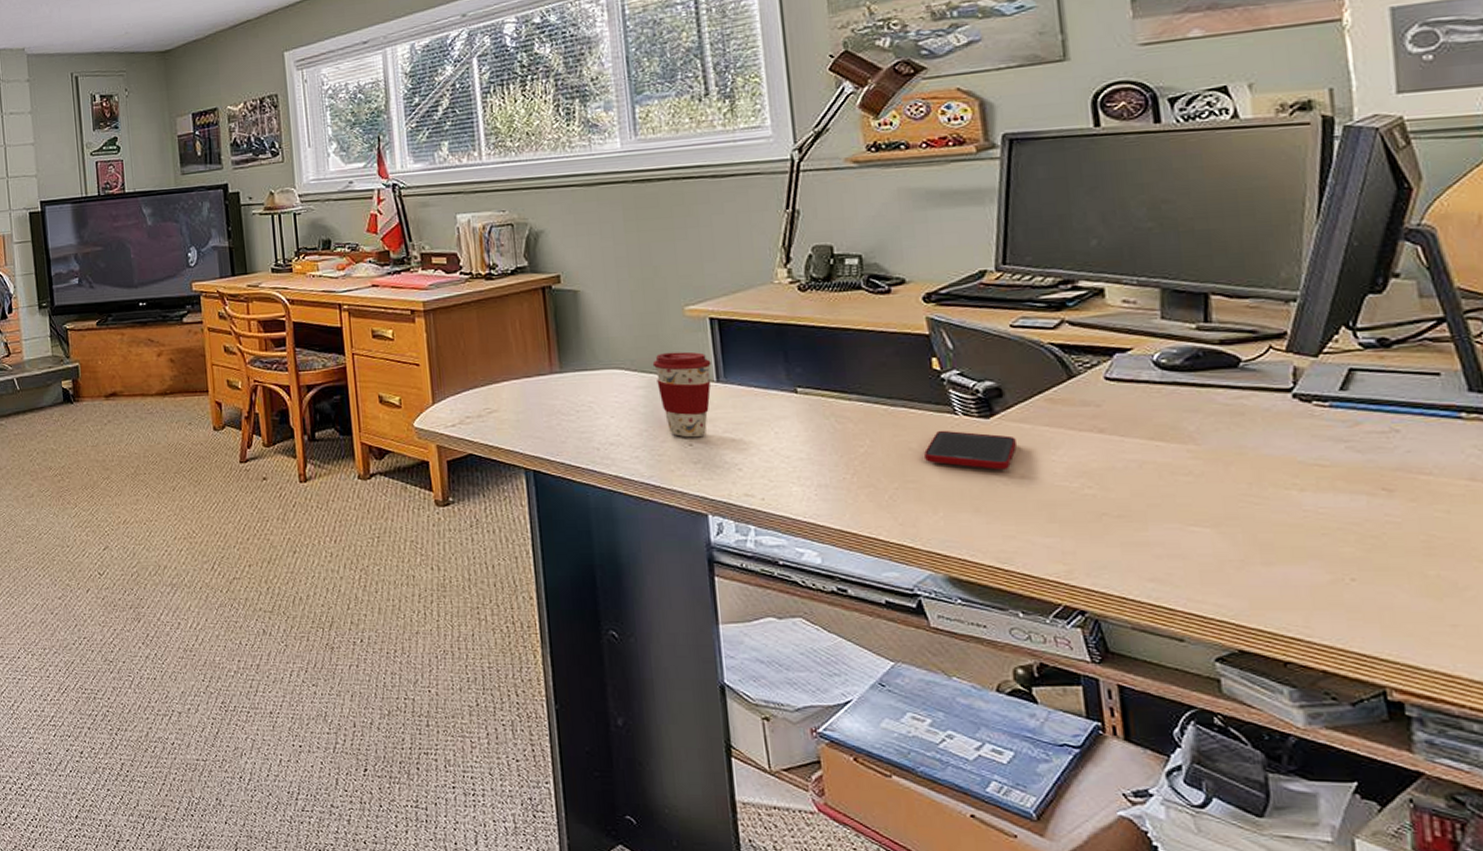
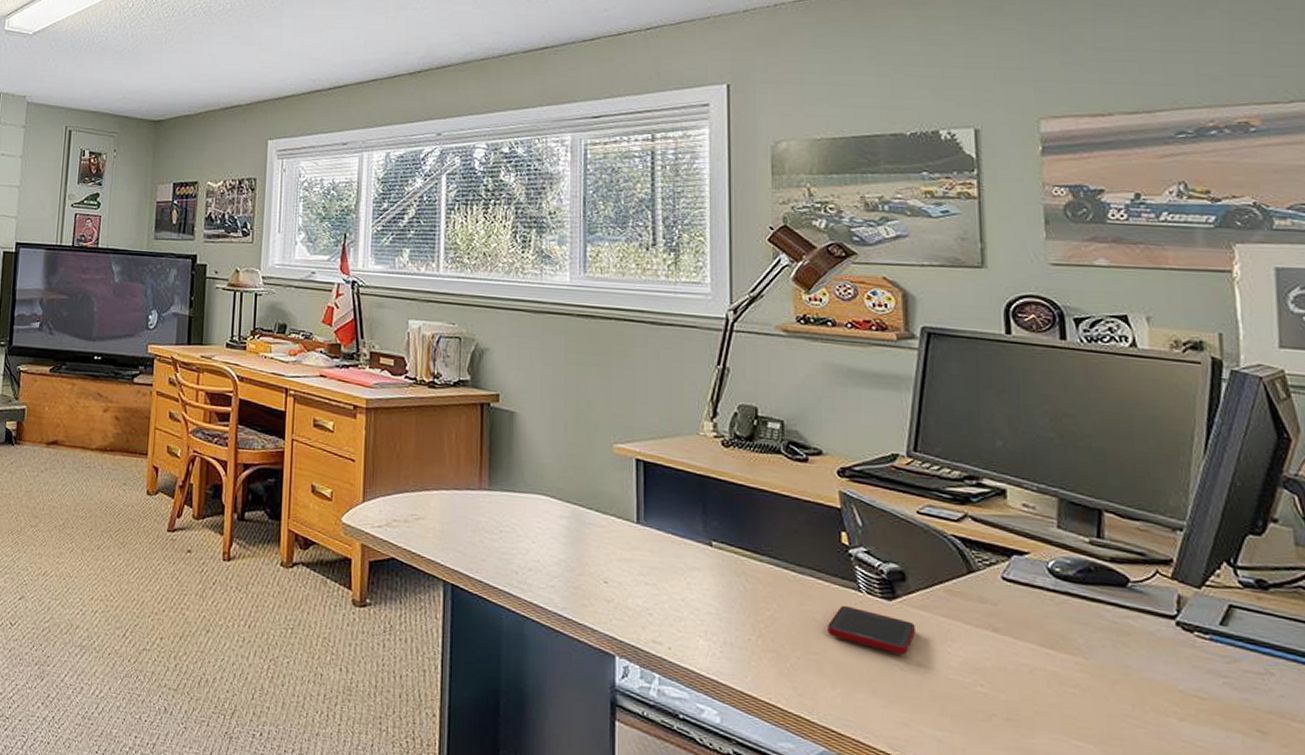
coffee cup: present [652,351,711,438] -> none [577,486,633,576]

